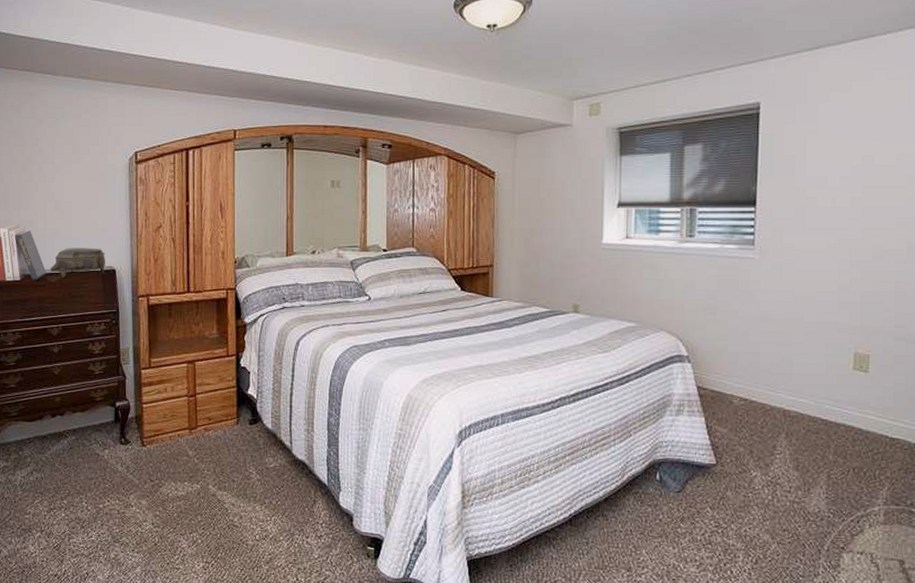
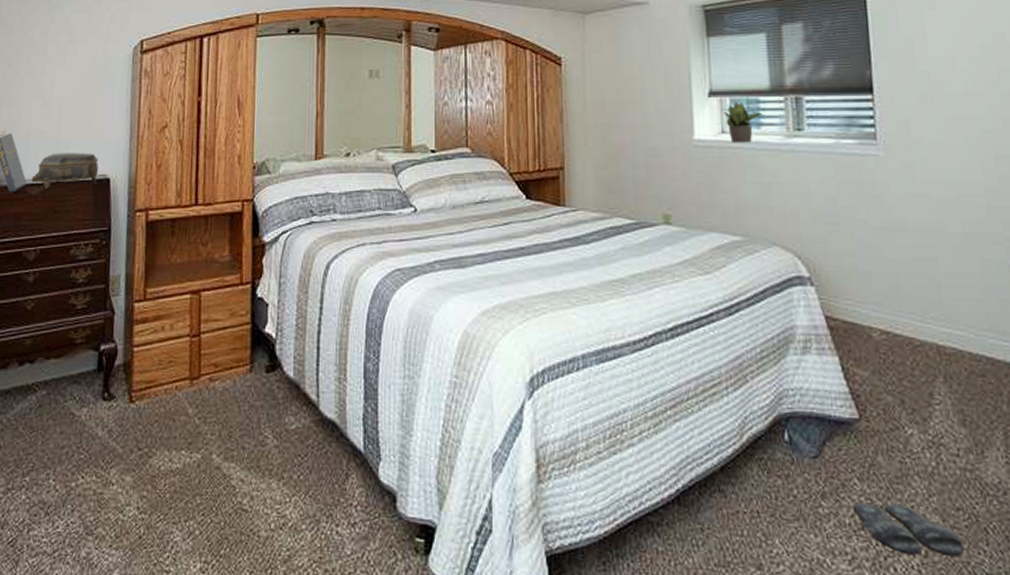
potted plant: none [628,212,662,247] -> present [722,101,763,144]
slippers: none [705,524,785,564] -> present [853,502,963,557]

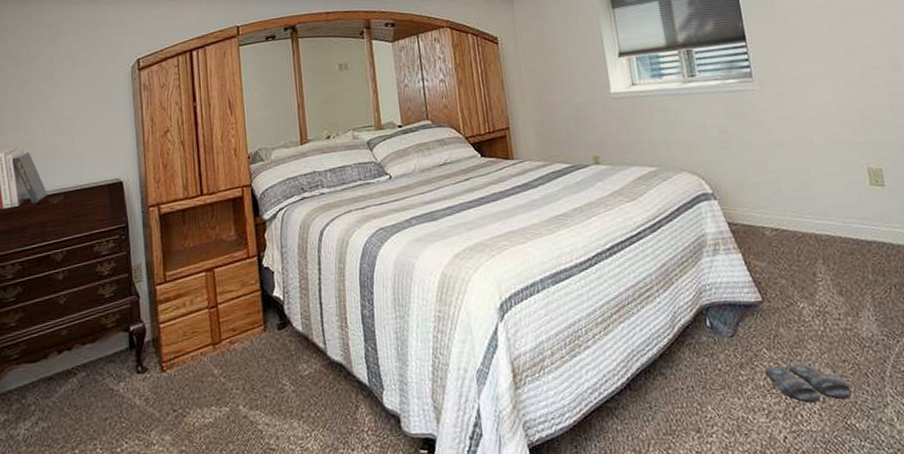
jewelry box: present [31,153,99,190] -> none [51,161,111,199]
potted plant: present [722,101,763,144] -> none [630,59,663,93]

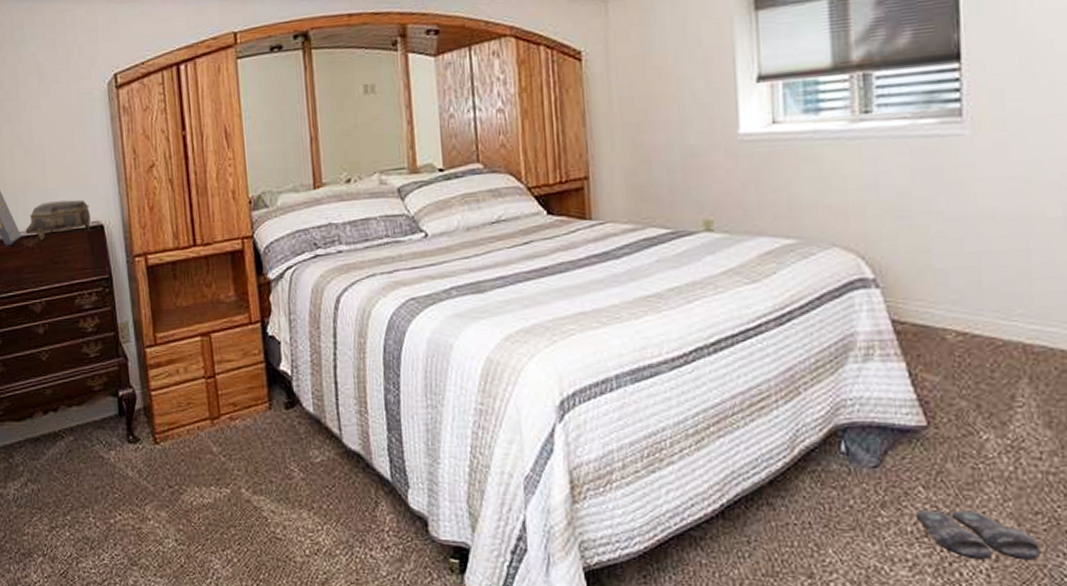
jewelry box: none [51,161,111,199] -> present [25,199,91,241]

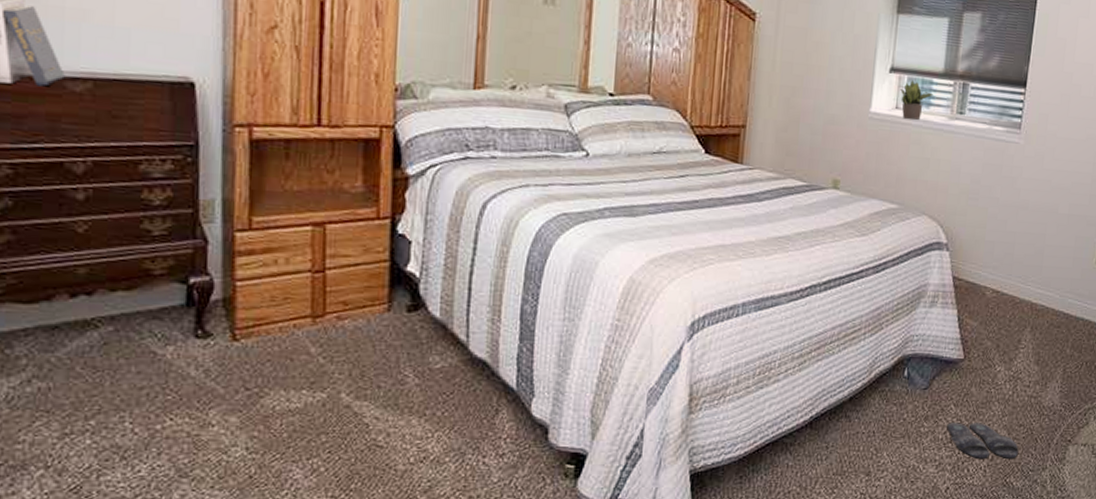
jewelry box: present [25,199,91,241] -> none [72,41,177,88]
potted plant: none [773,85,823,135] -> present [899,80,934,121]

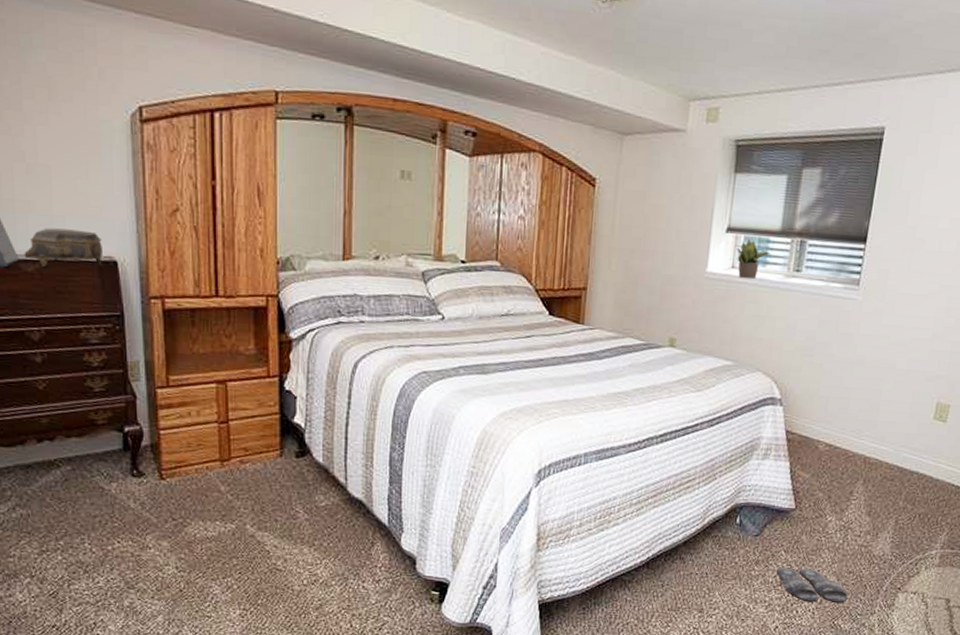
jewelry box: none [72,41,177,88] -> present [24,228,103,268]

